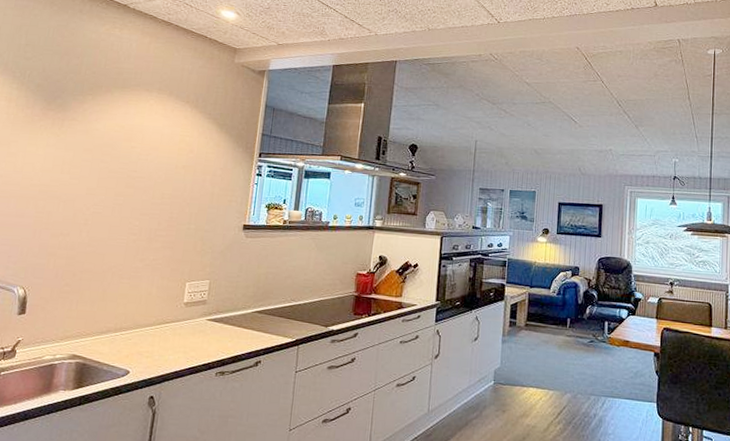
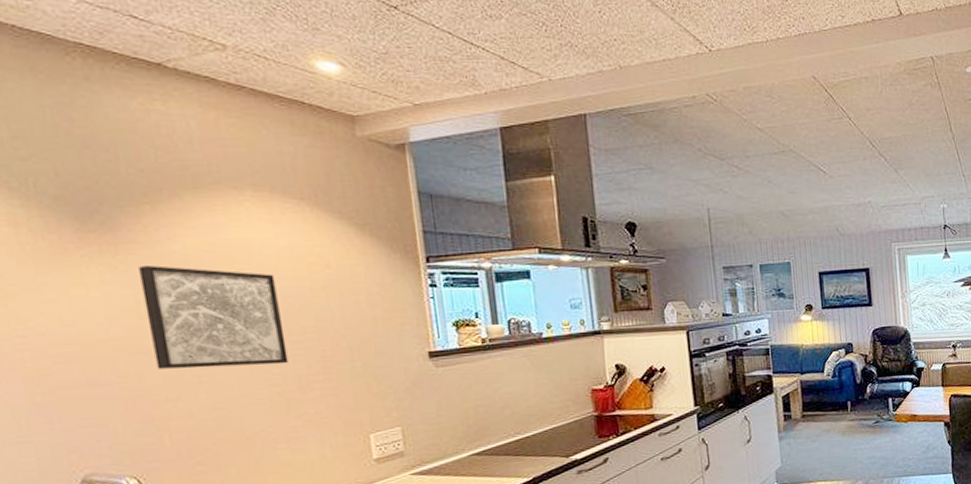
wall art: none [62,137,155,219] -> present [139,265,289,369]

